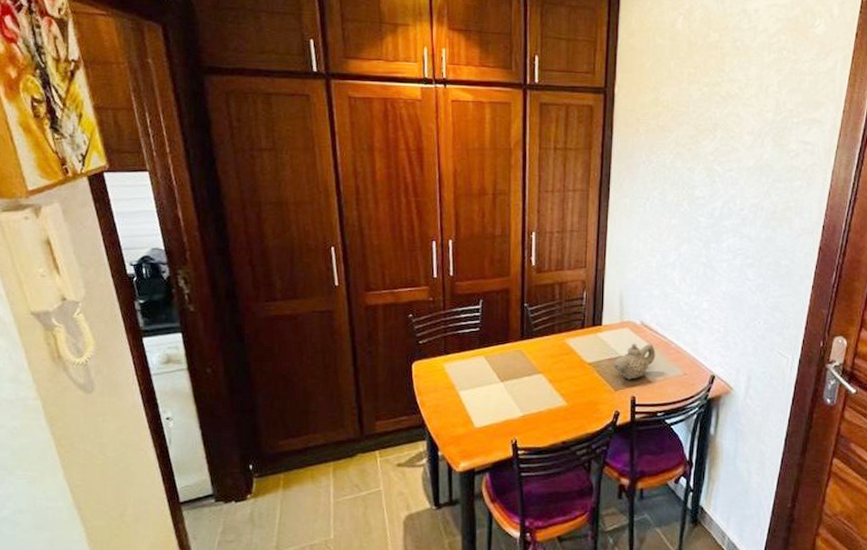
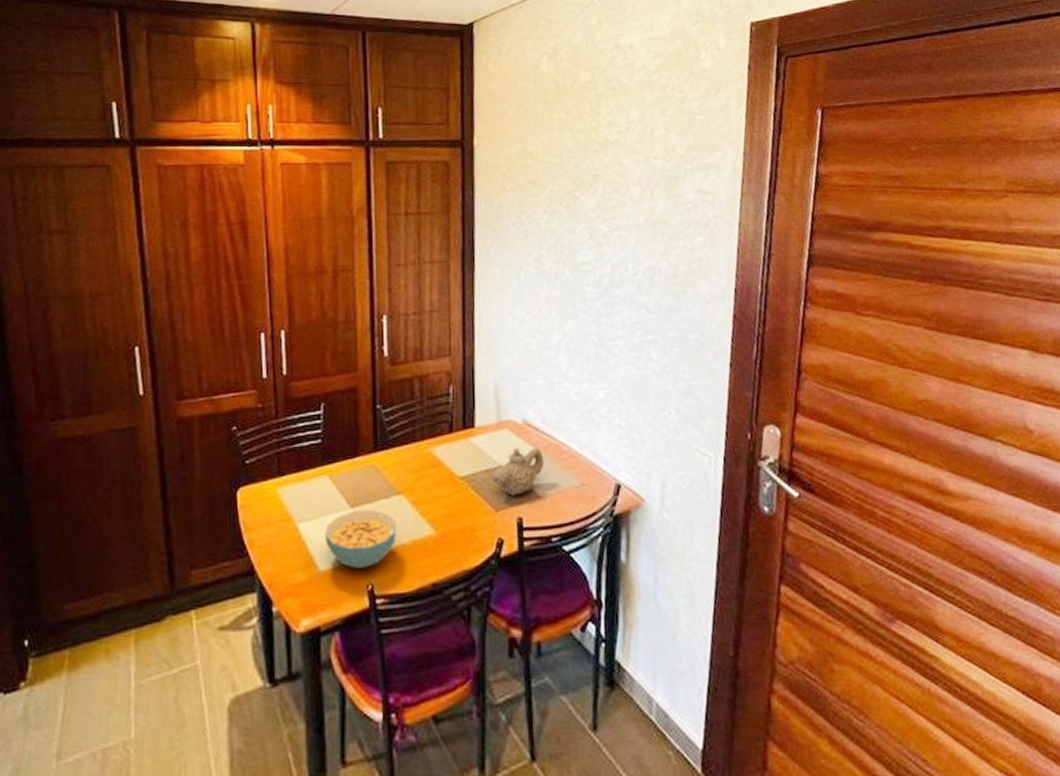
cereal bowl: none [480,383,536,427] -> present [325,509,396,569]

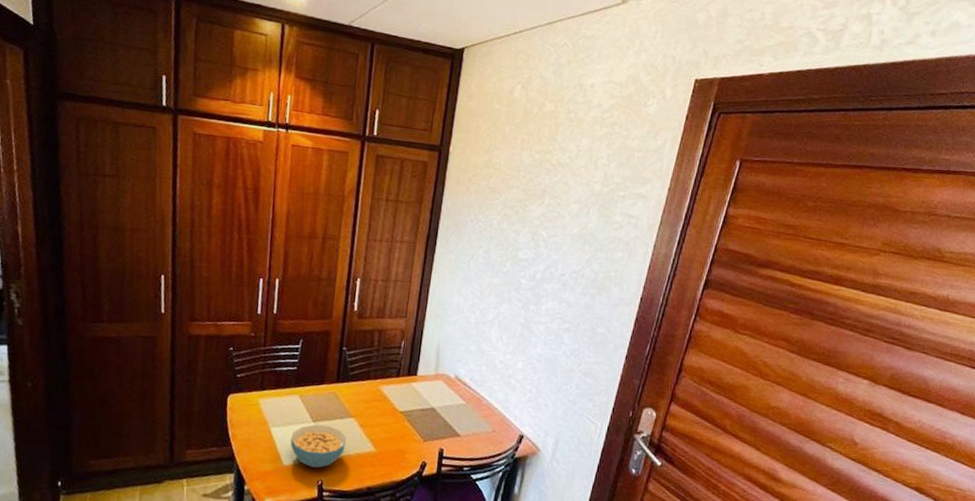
teapot: present [492,447,544,496] -> none [424,396,467,432]

